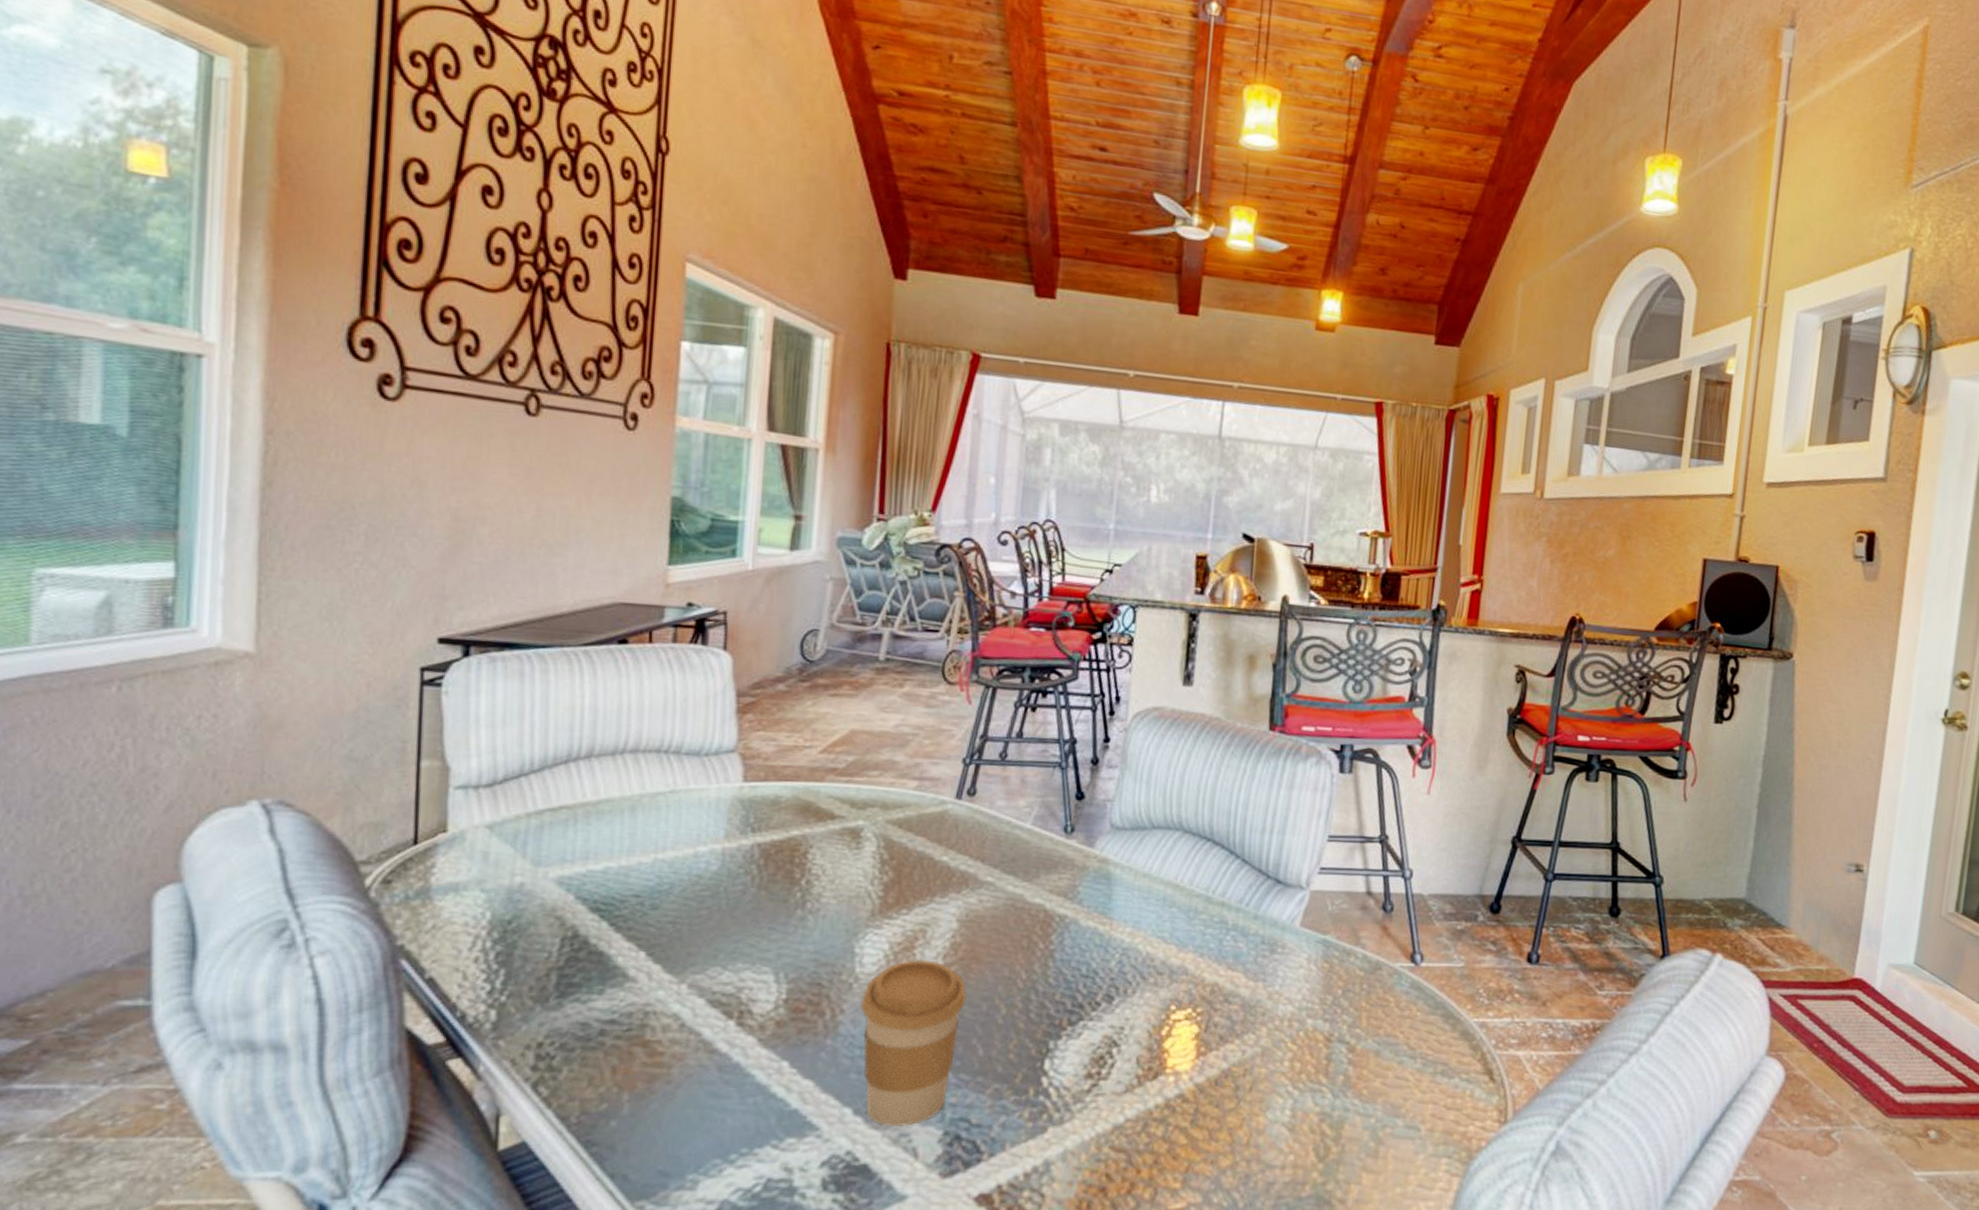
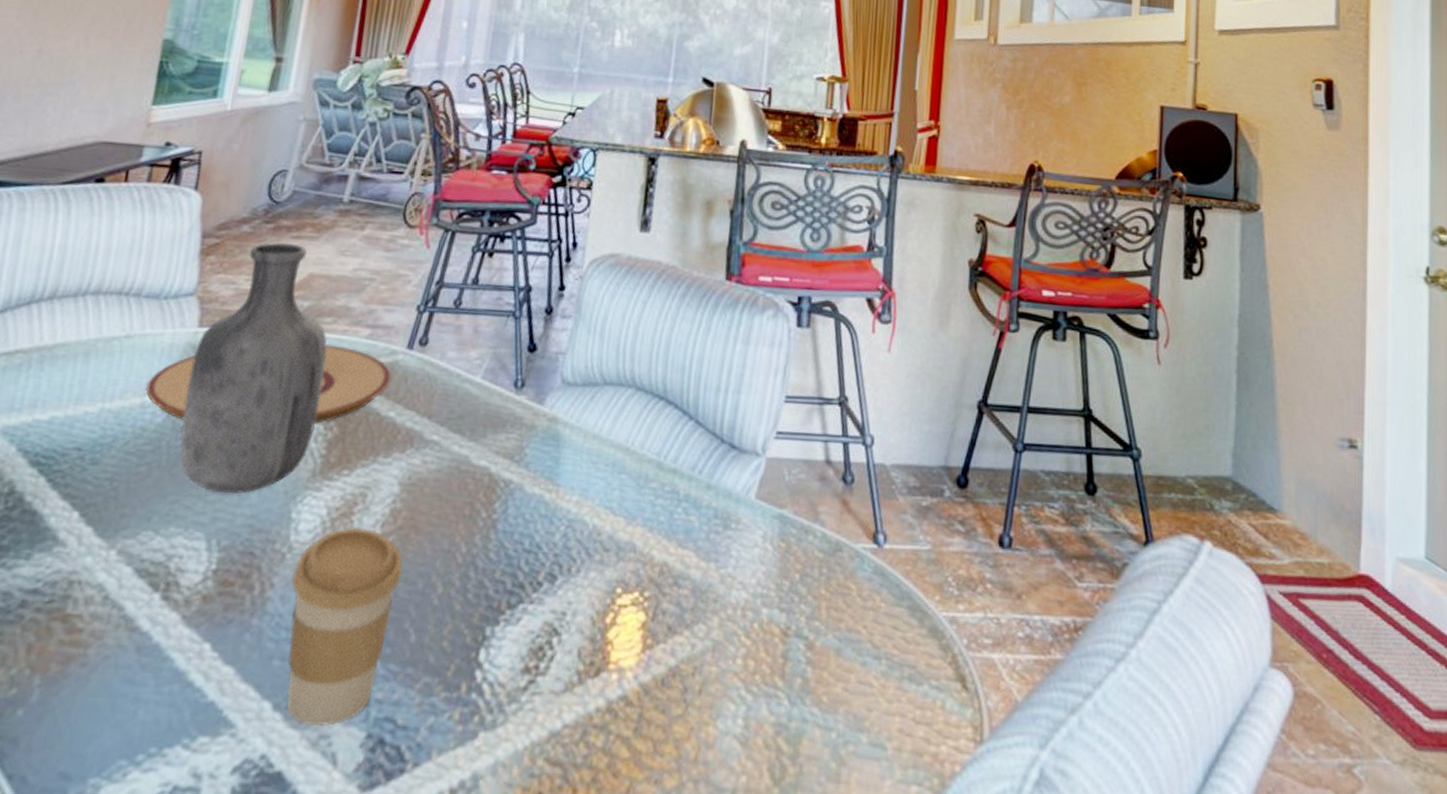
plate: none [697,796,943,869] -> present [145,344,392,424]
vase: none [737,700,876,933] -> present [179,242,327,495]

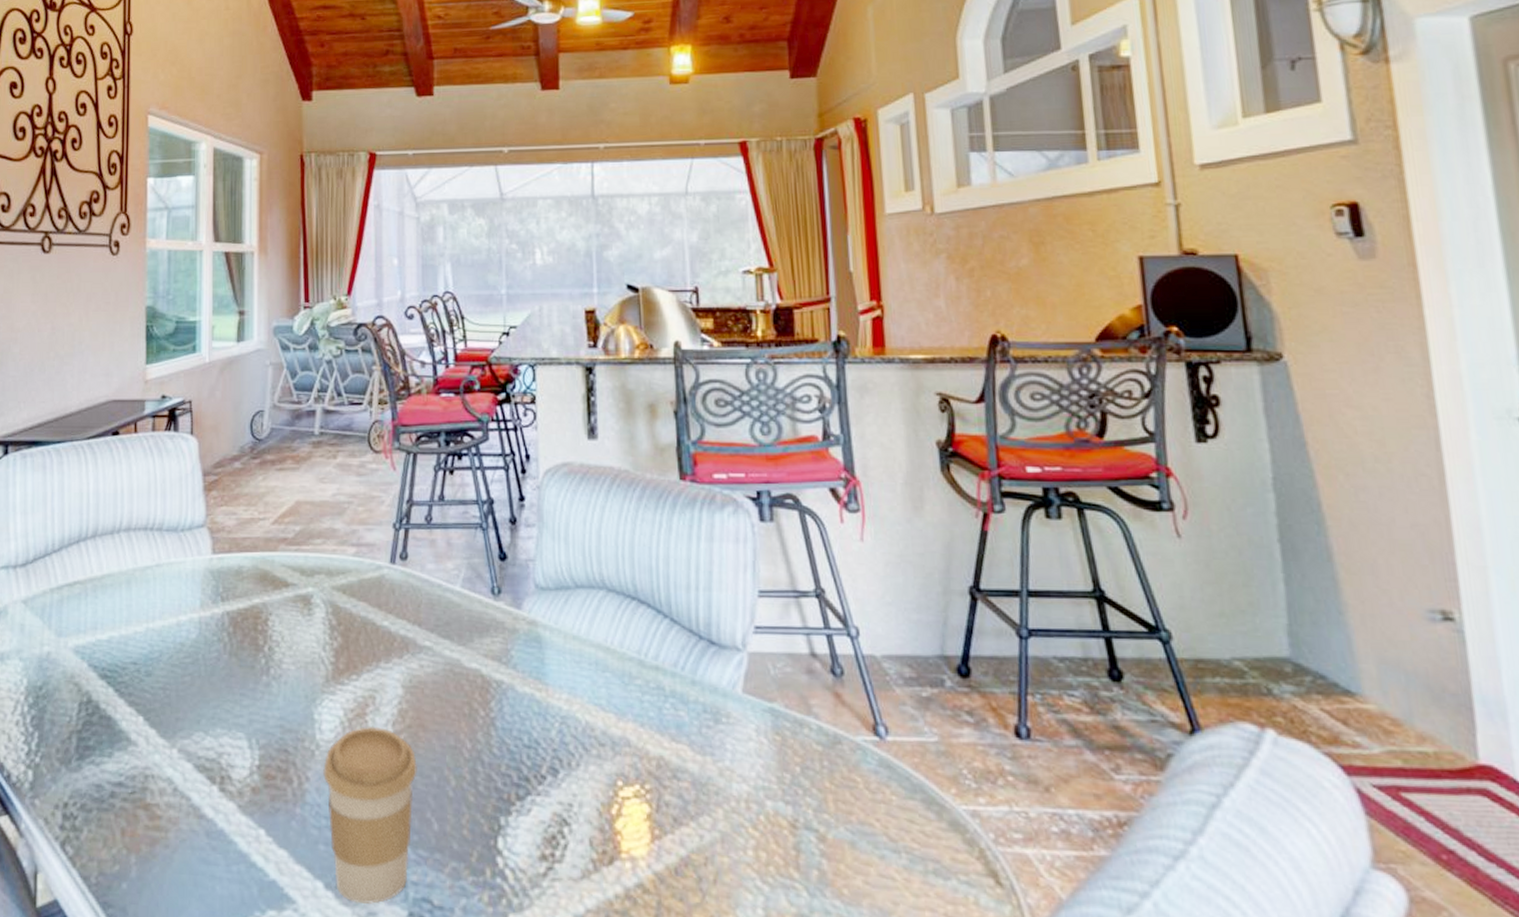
plate: present [145,344,392,424] -> none [179,563,381,636]
vase: present [179,242,327,495] -> none [212,476,322,699]

